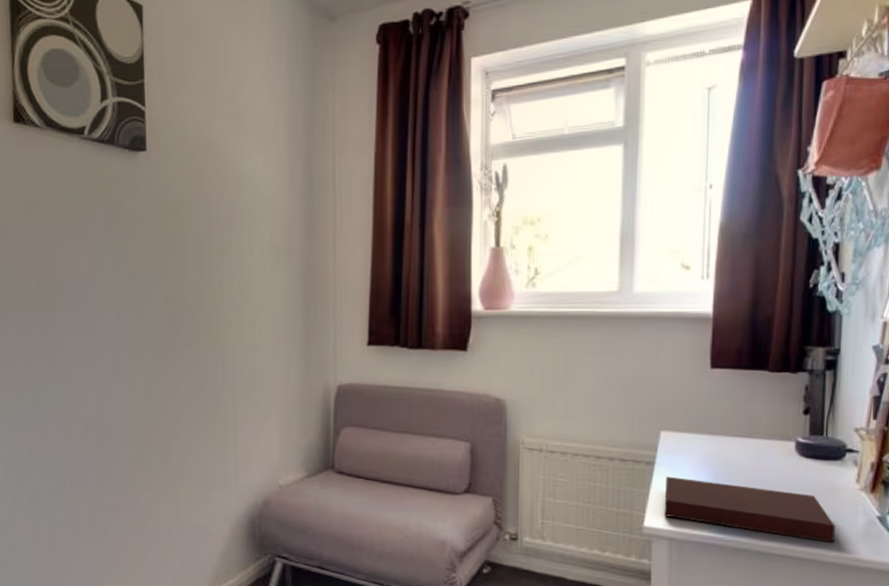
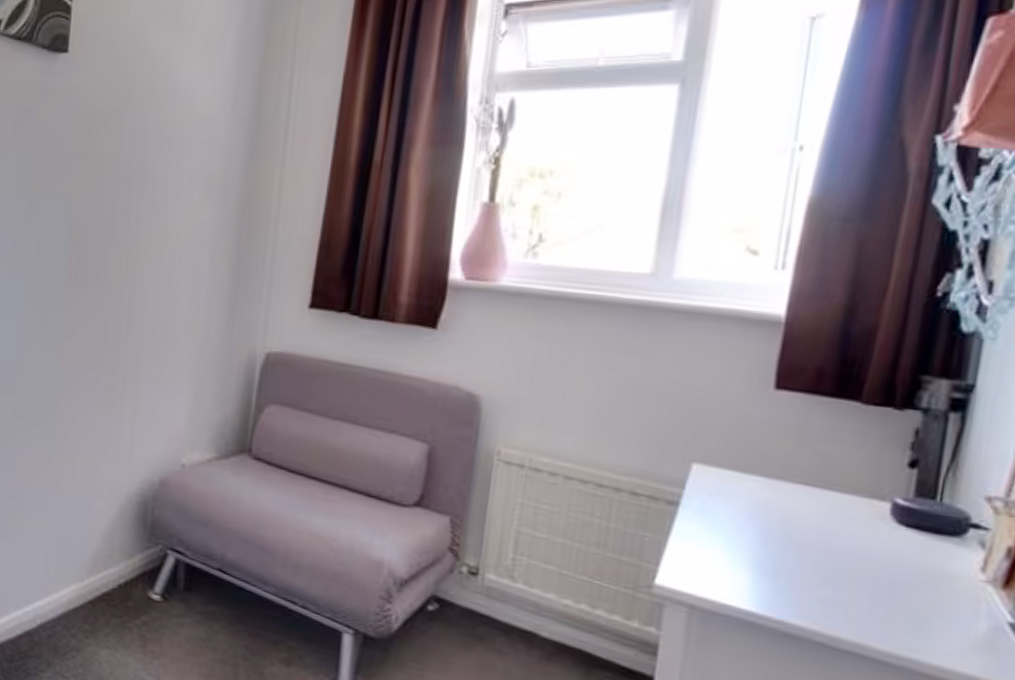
notebook: present [664,476,835,543] -> none [685,523,941,649]

